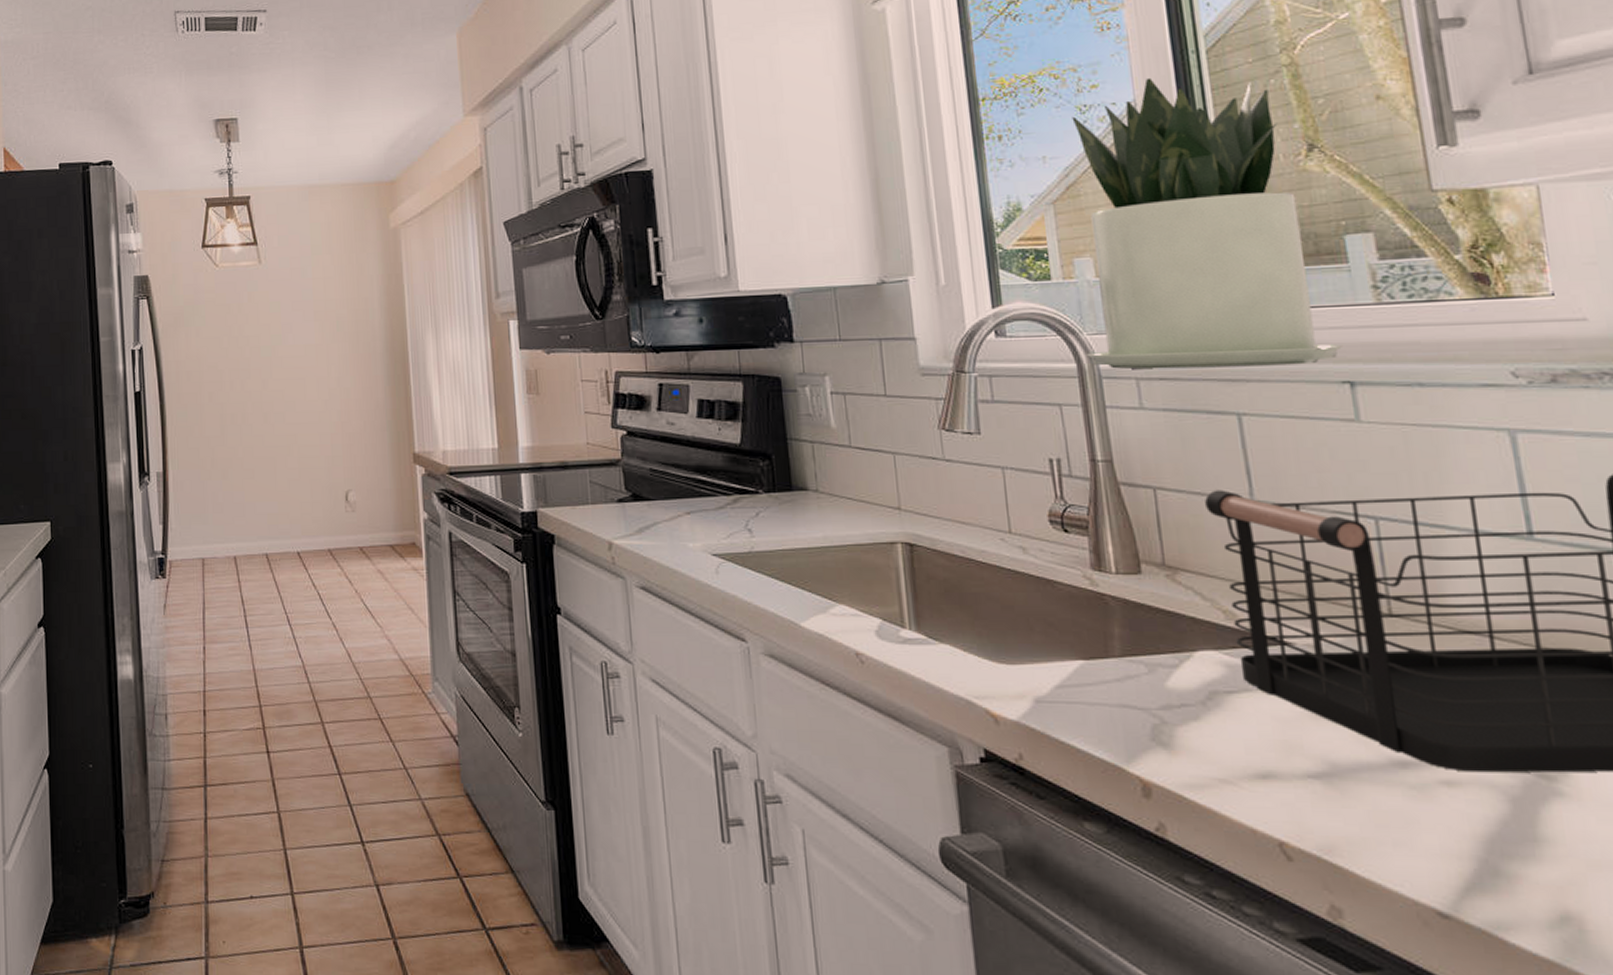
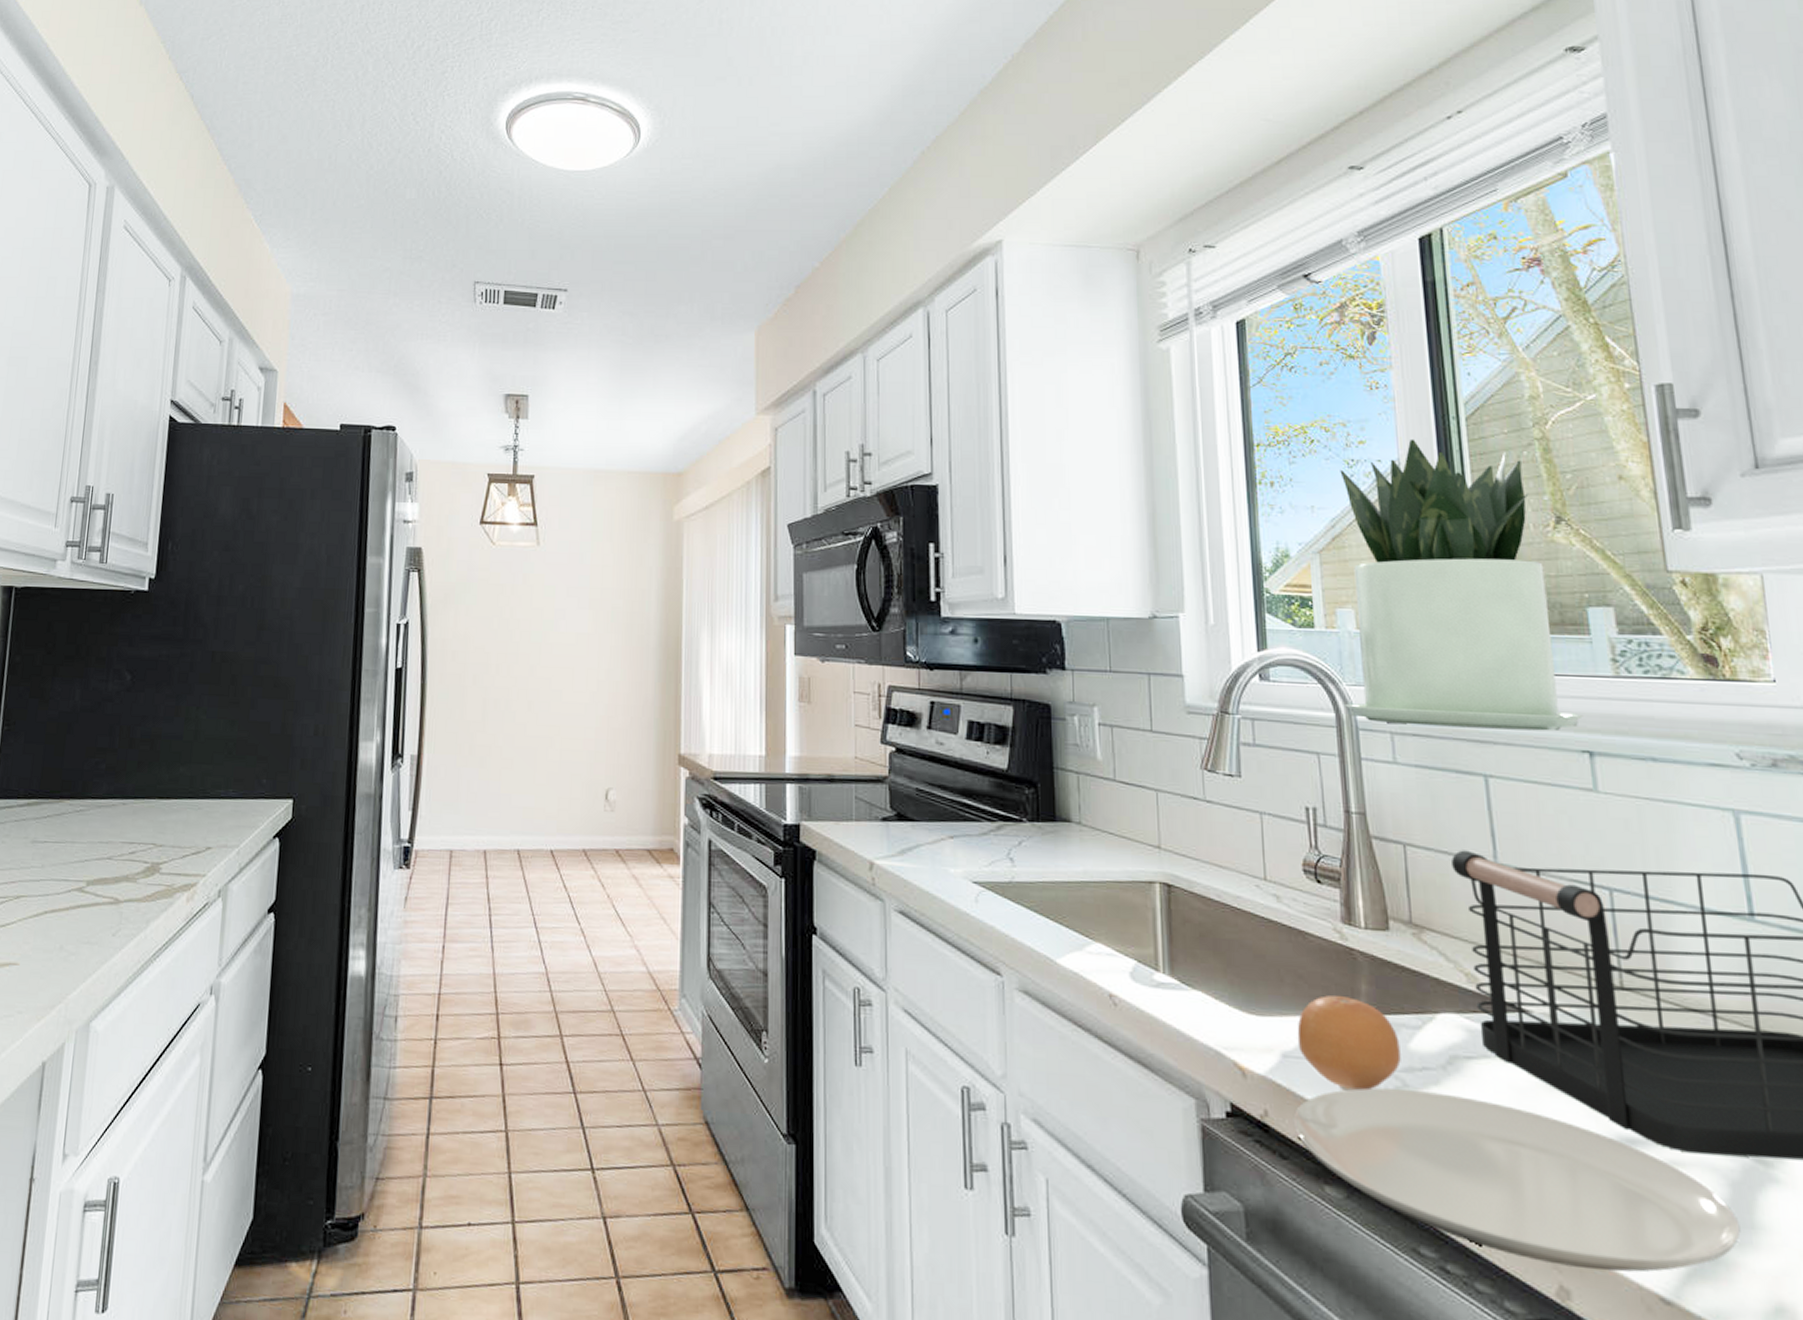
plate: none [1048,726,1523,889] -> present [1293,1087,1741,1272]
fruit: none [1049,639,1158,730] -> present [1297,995,1401,1091]

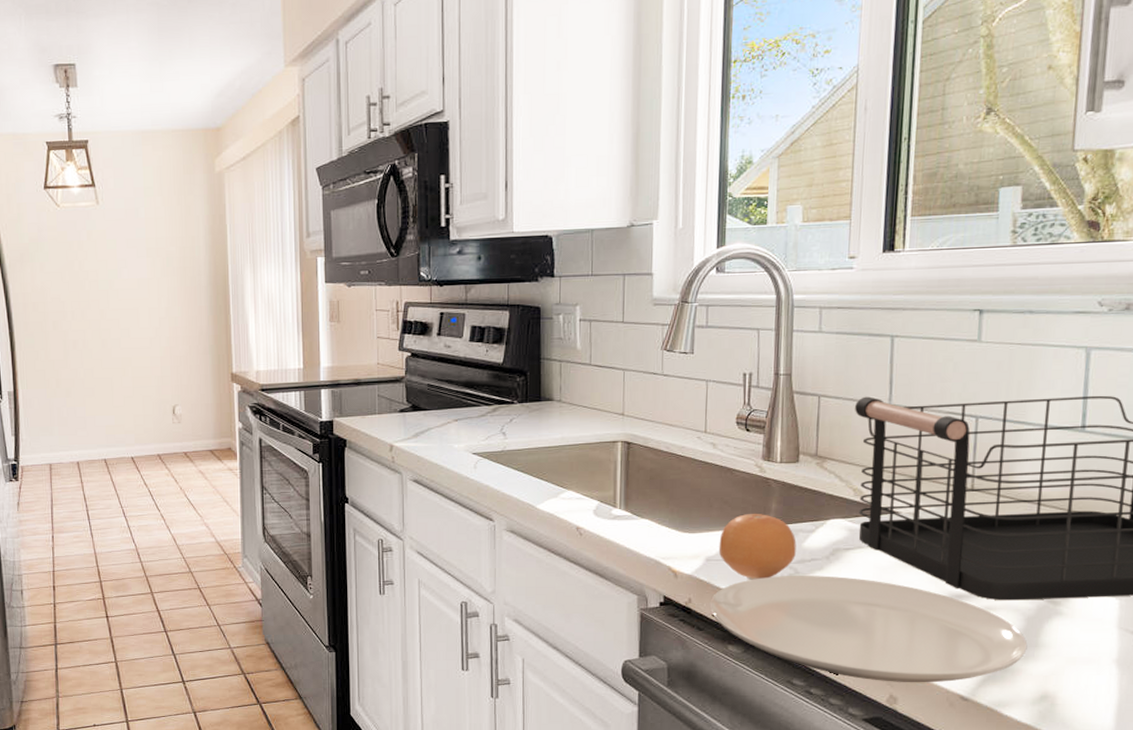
planter: present [1340,439,1584,732] -> none [785,44,981,300]

